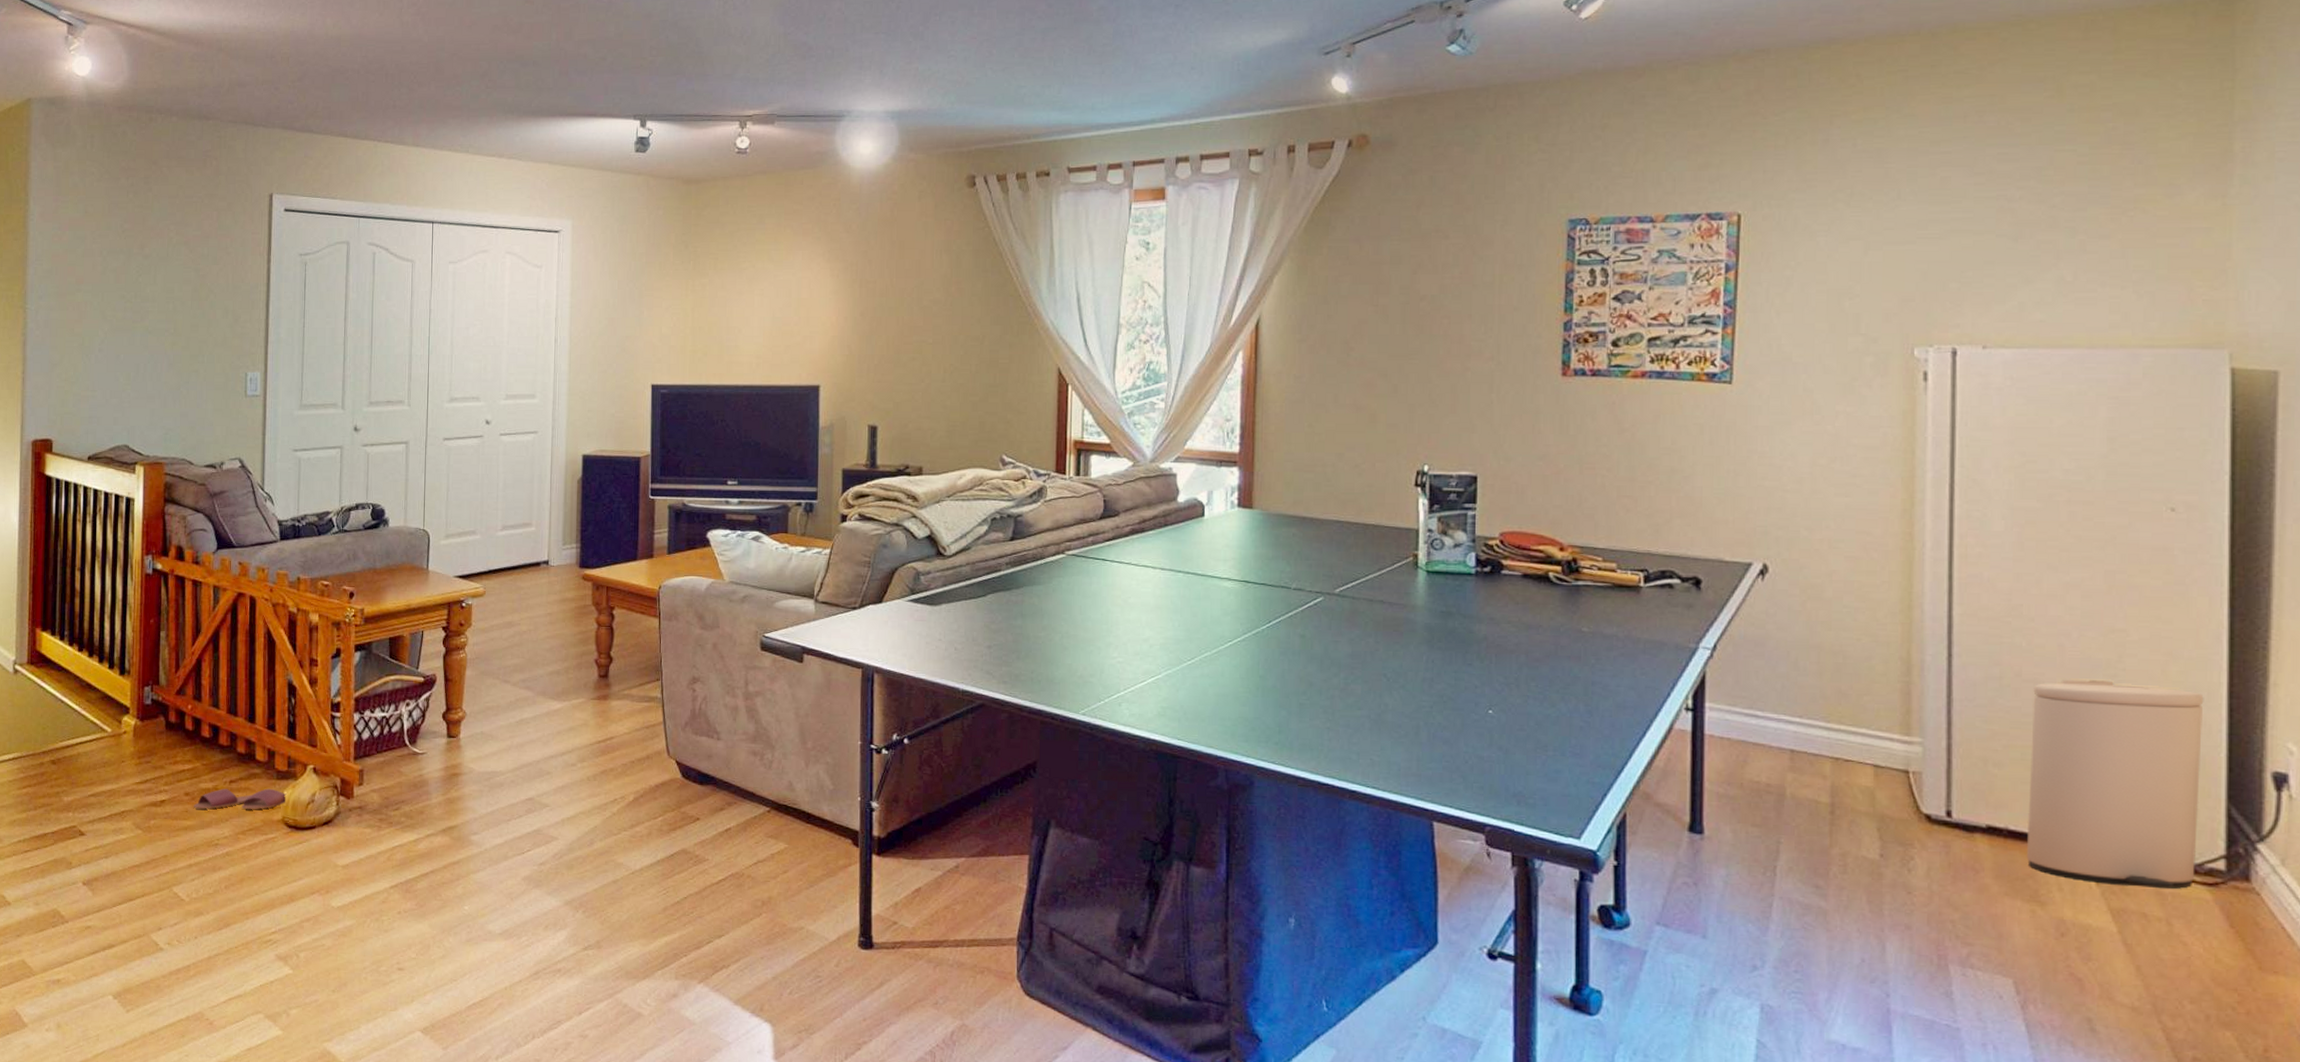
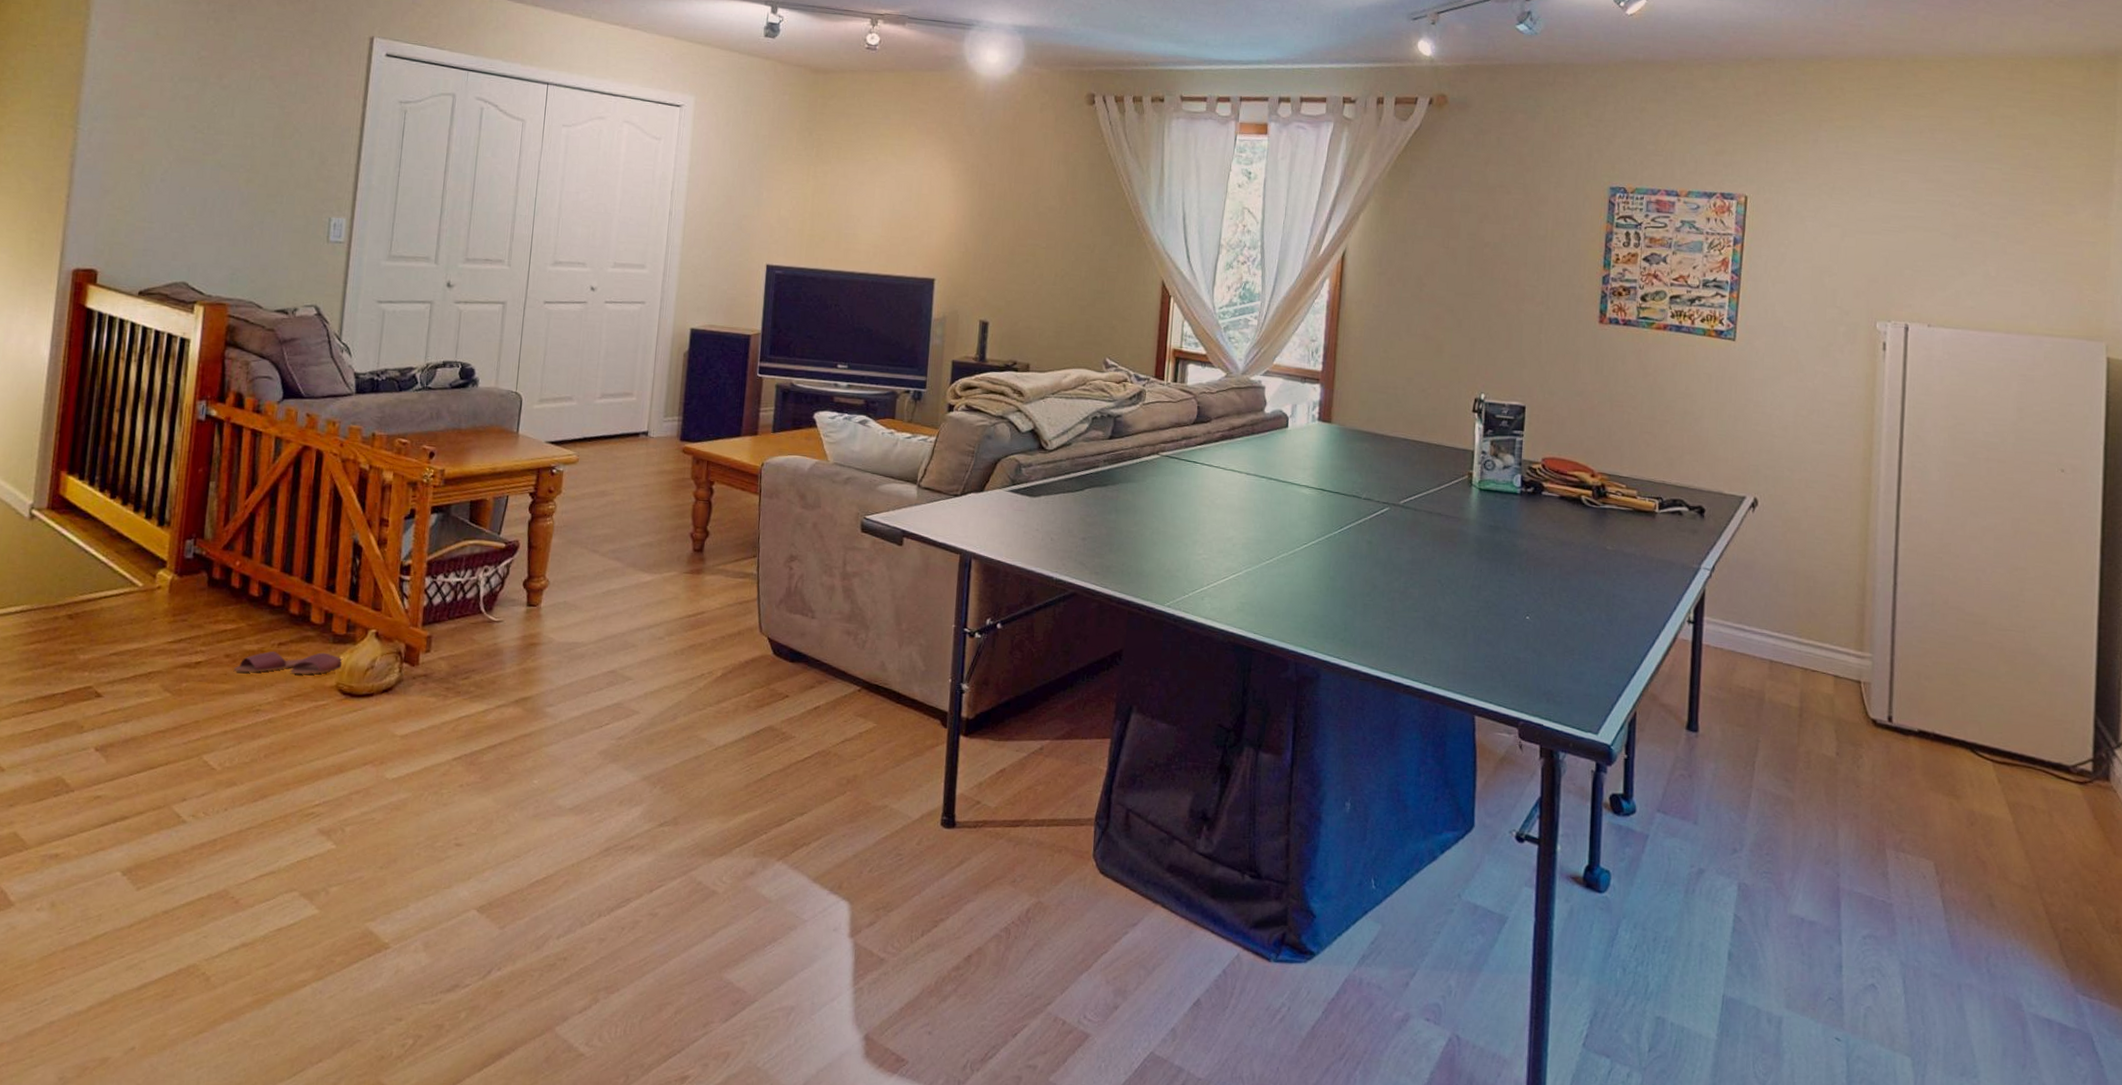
pedal bin: present [2026,679,2204,889] -> none [1947,608,2081,786]

